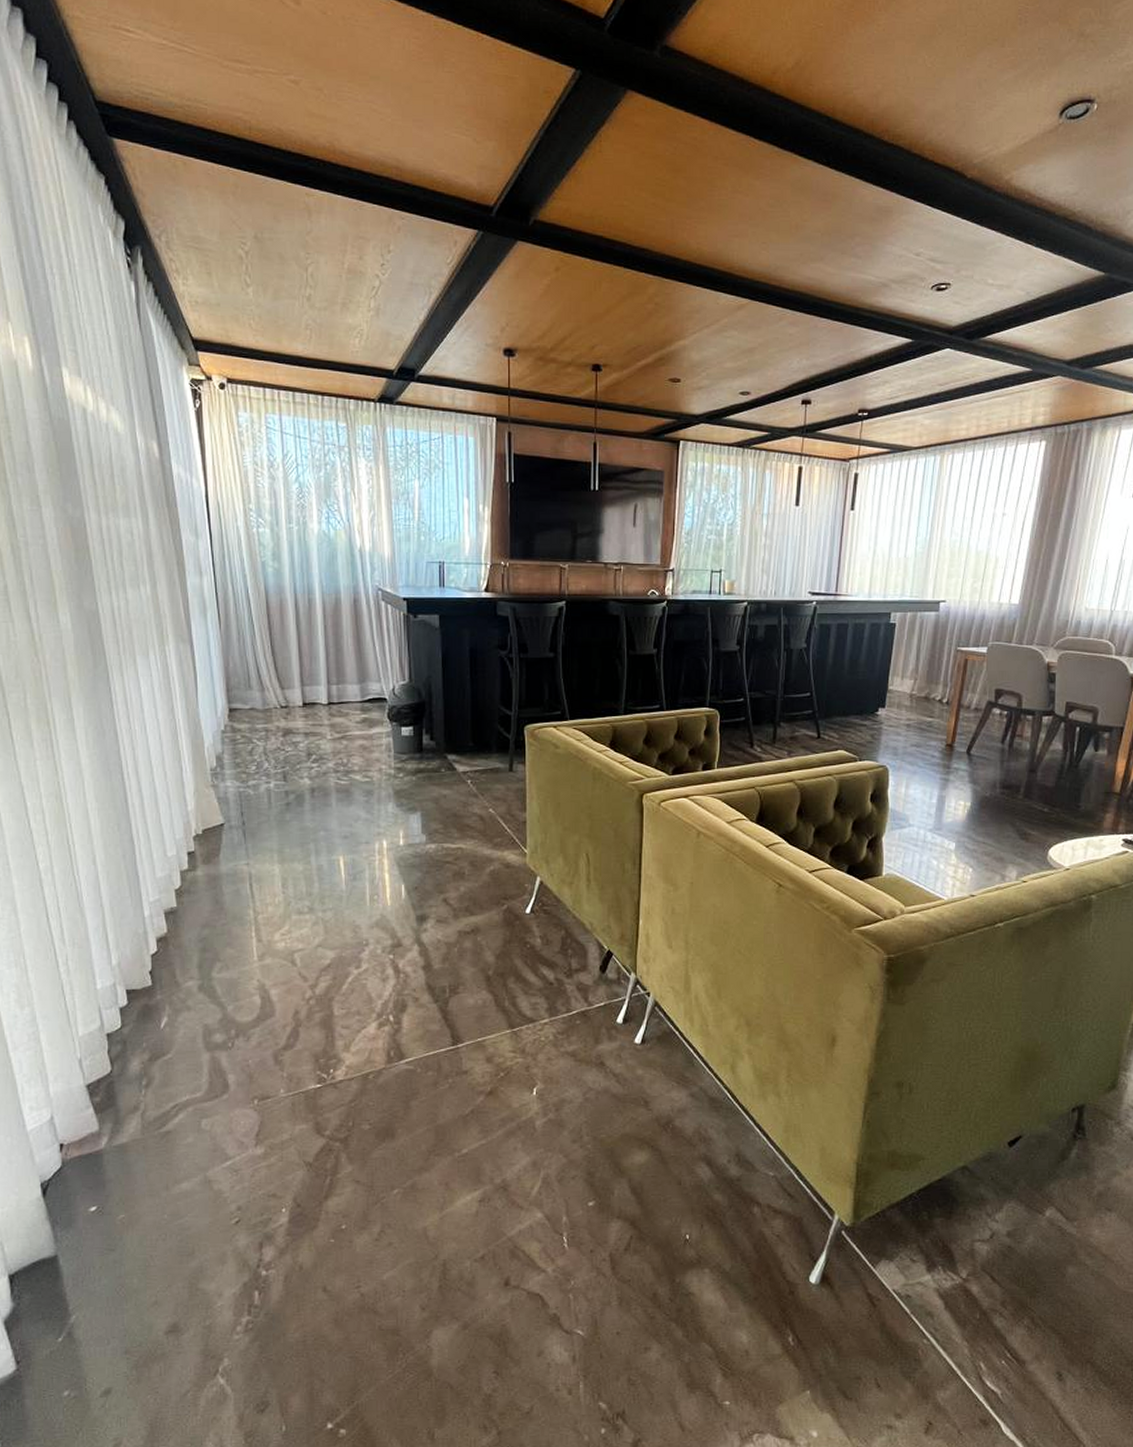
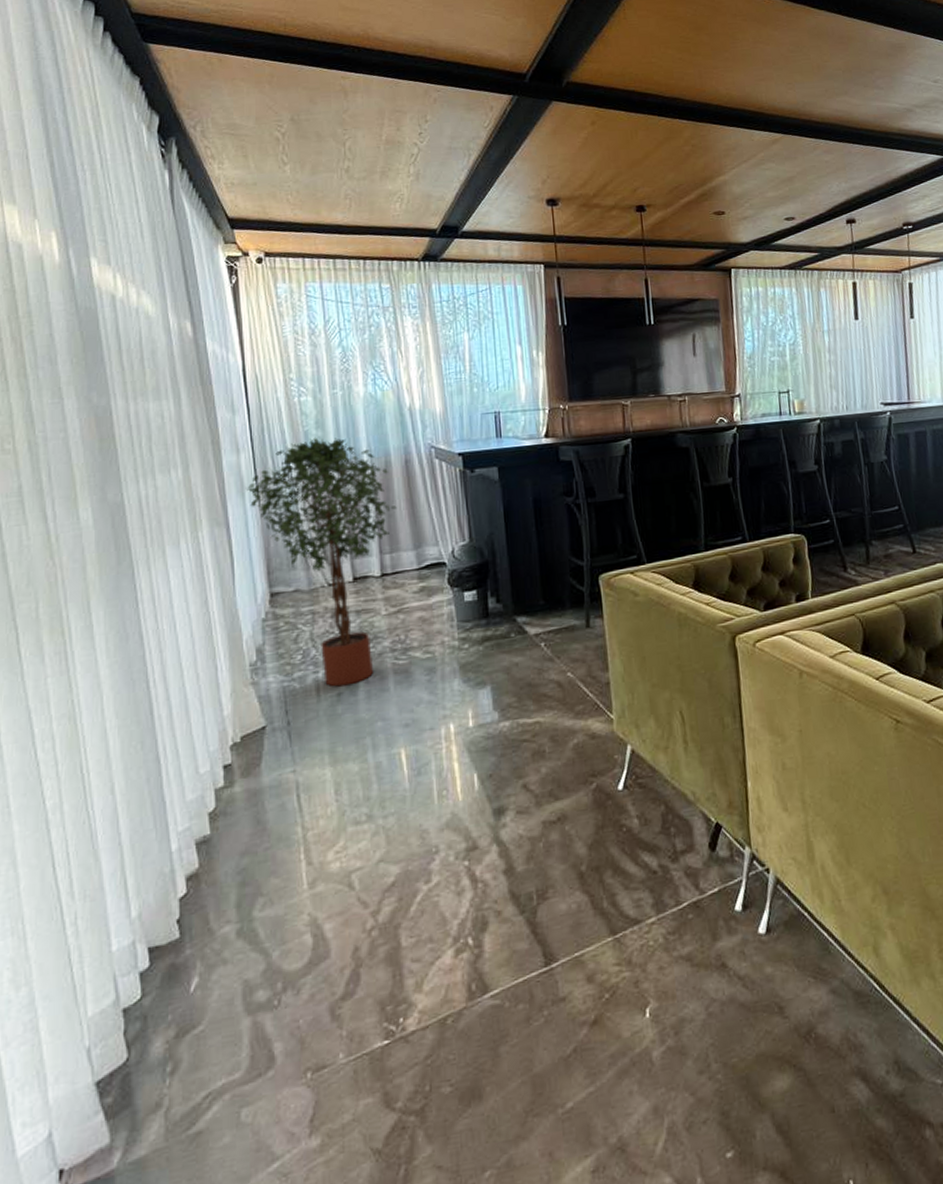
potted tree: none [207,568,345,797] -> present [245,437,397,687]

